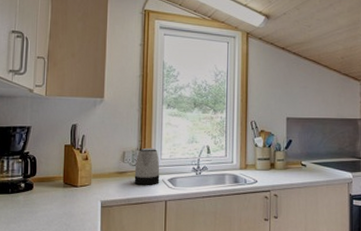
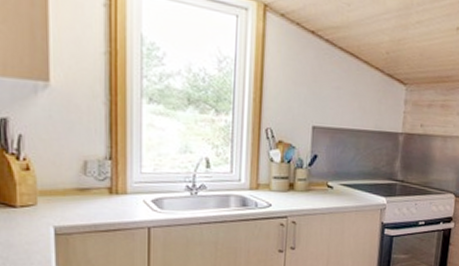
kettle: present [134,147,160,185] -> none [102,156,140,207]

